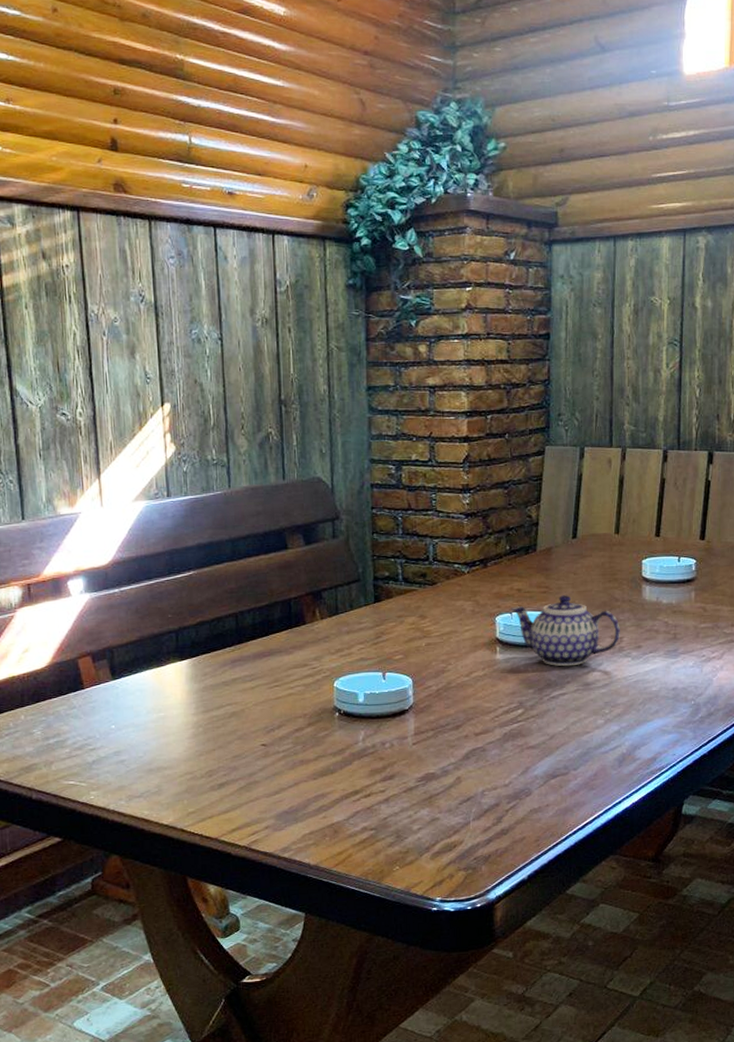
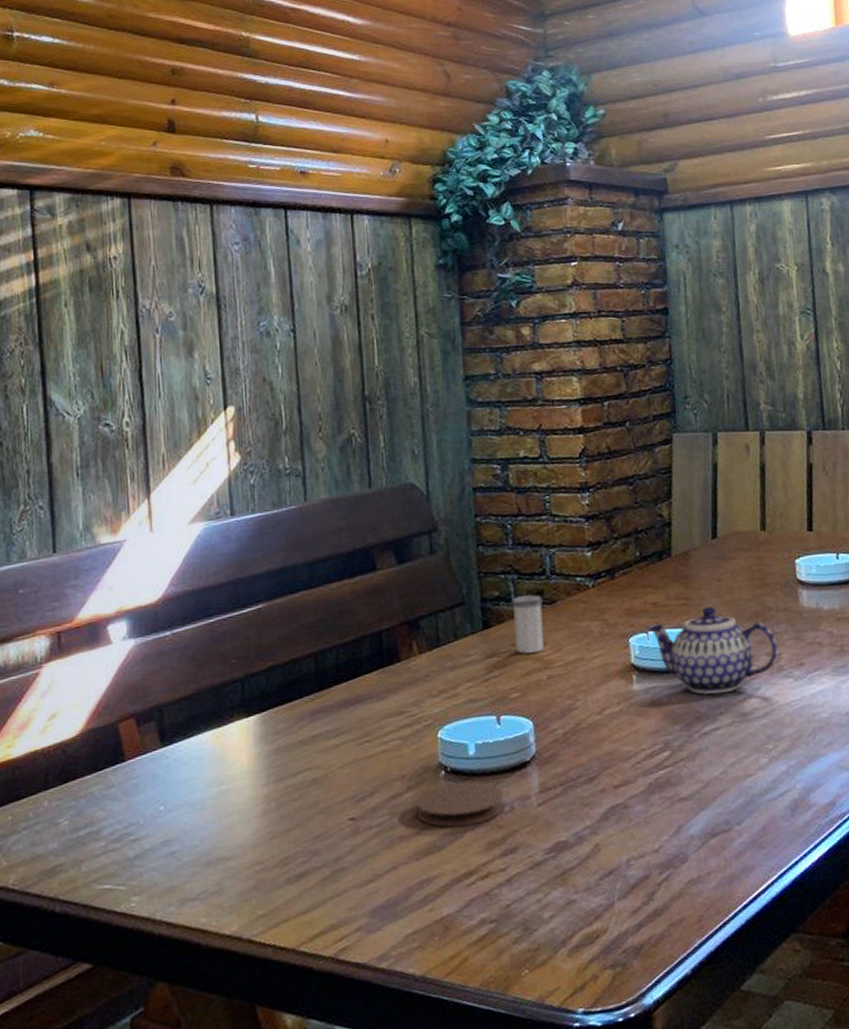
coaster: none [315,723,385,757] -> present [416,782,504,827]
salt shaker: none [399,577,425,624] -> present [511,595,544,654]

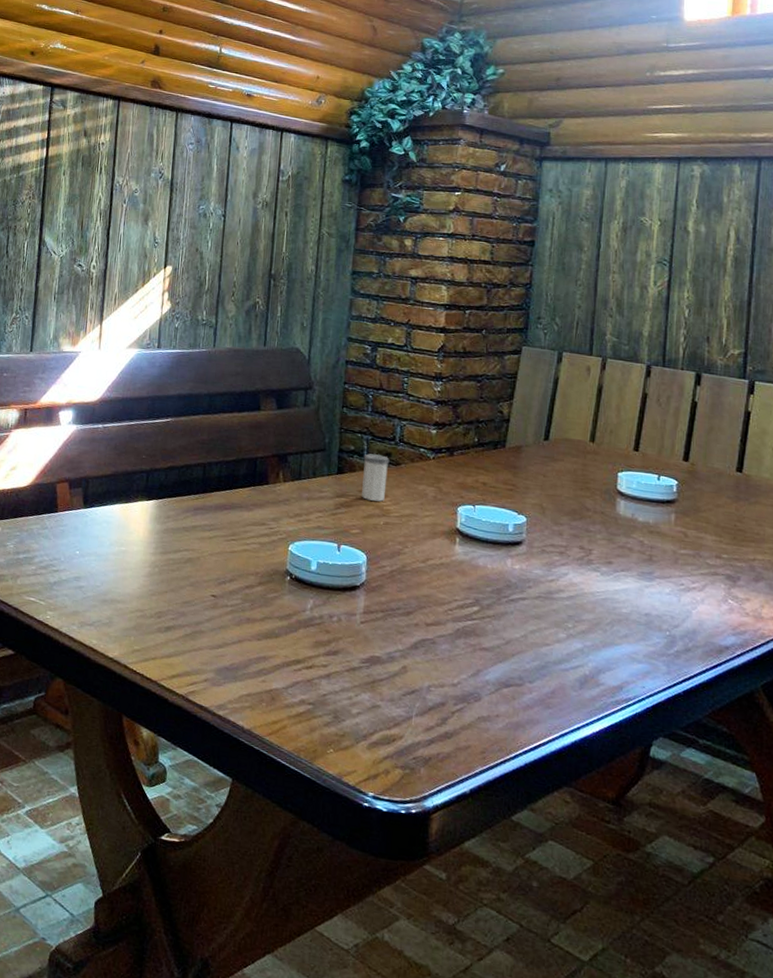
coaster: present [416,782,504,827] -> none [263,588,334,625]
teapot: present [647,606,778,695] -> none [475,496,590,571]

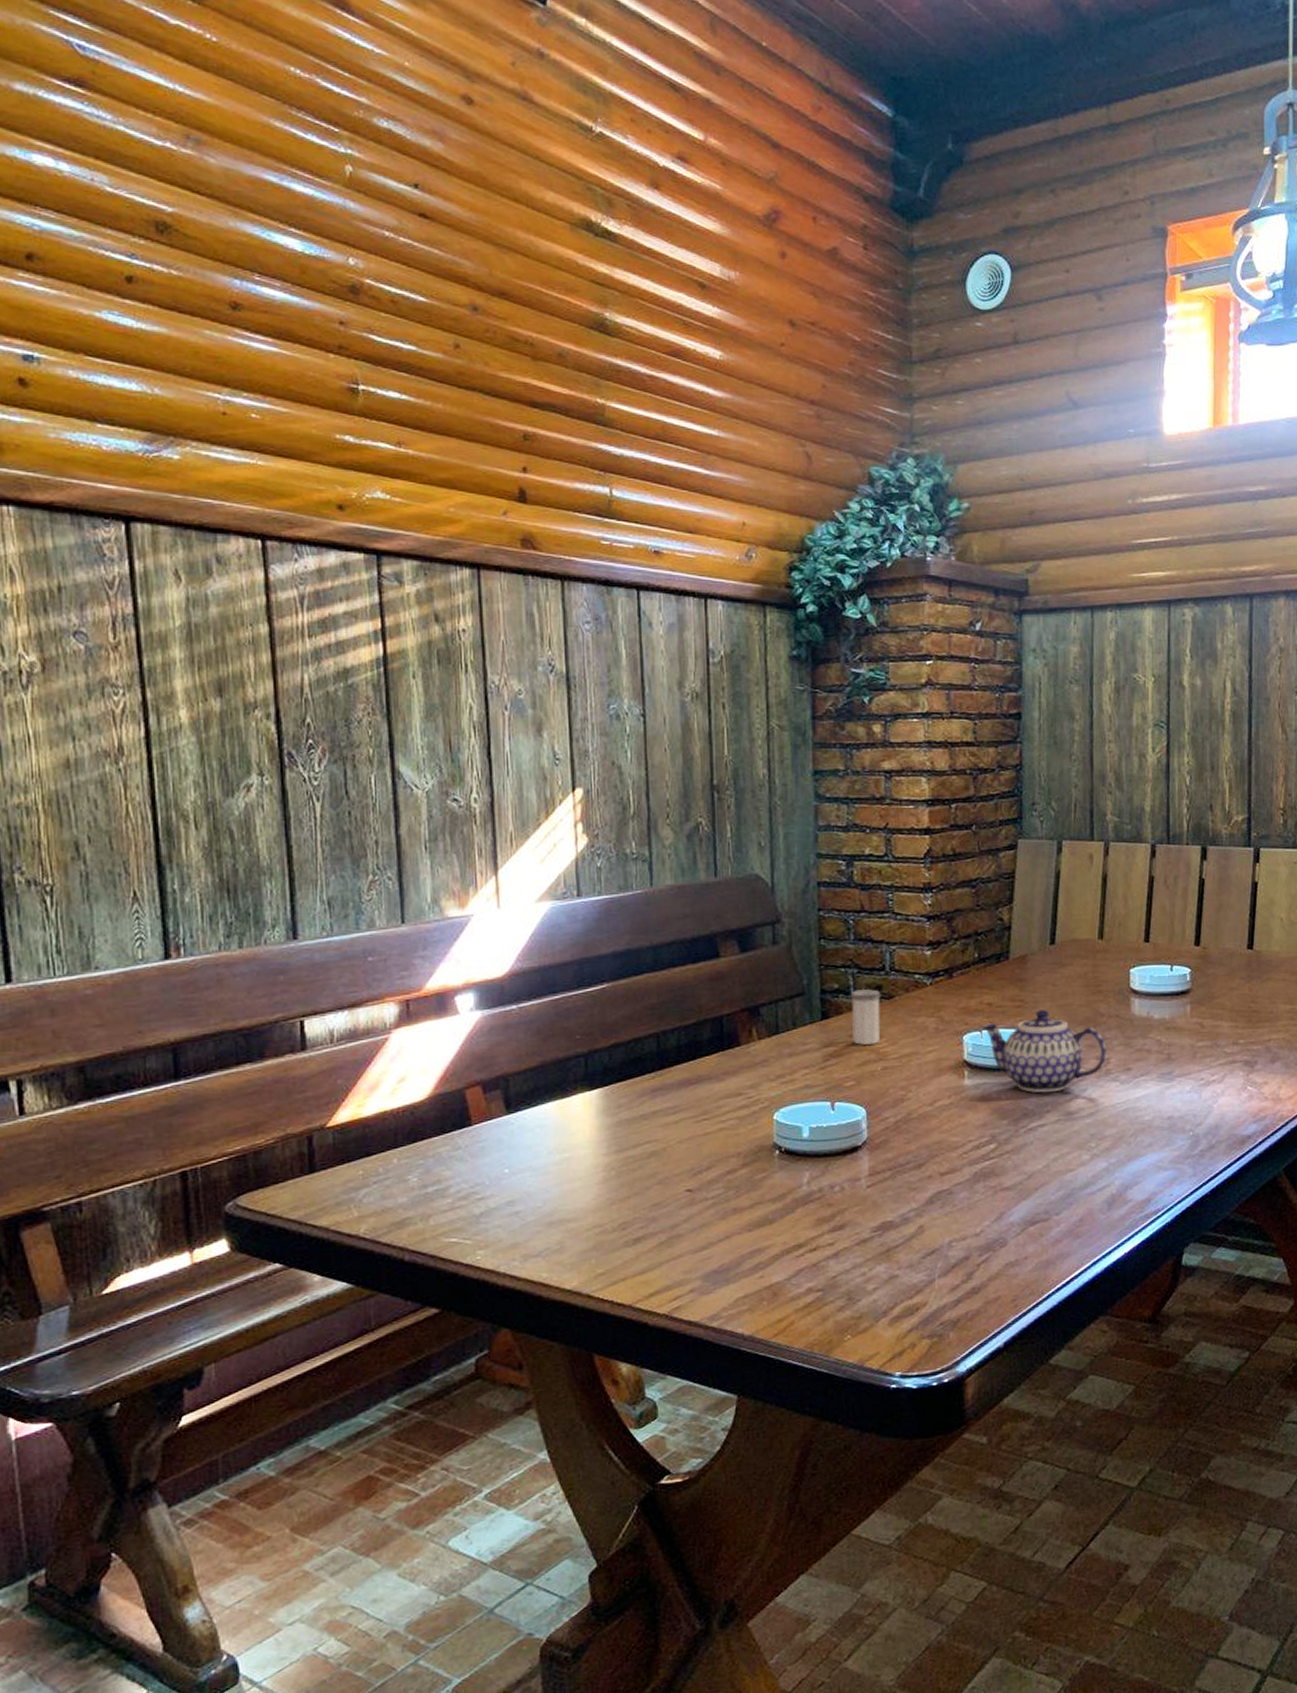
teapot: none [475,496,590,571] -> present [981,1010,1107,1093]

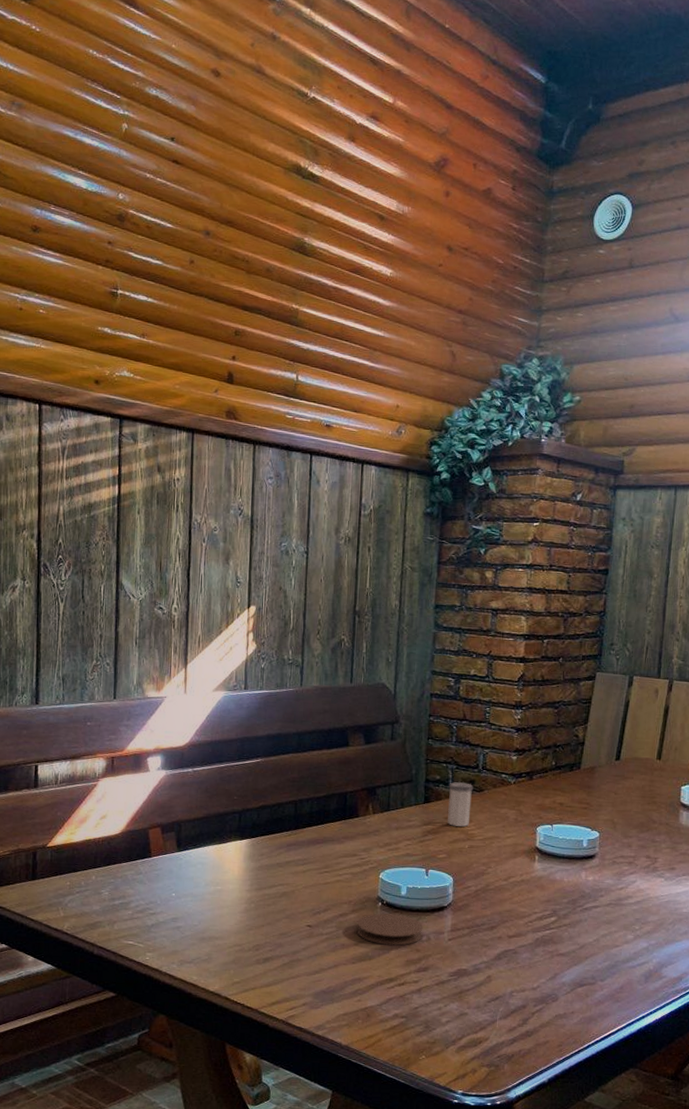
coaster: none [750,1162,835,1203] -> present [356,913,423,946]
teapot: present [981,1010,1107,1093] -> none [552,812,656,881]

